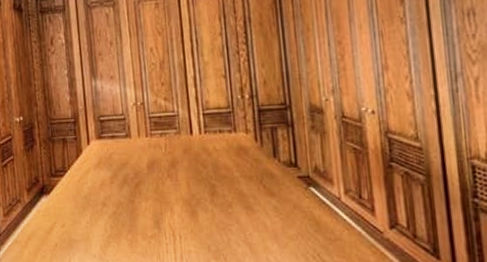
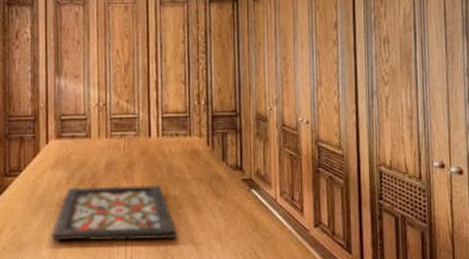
decorative tray: none [99,182,230,239] -> present [51,184,178,241]

